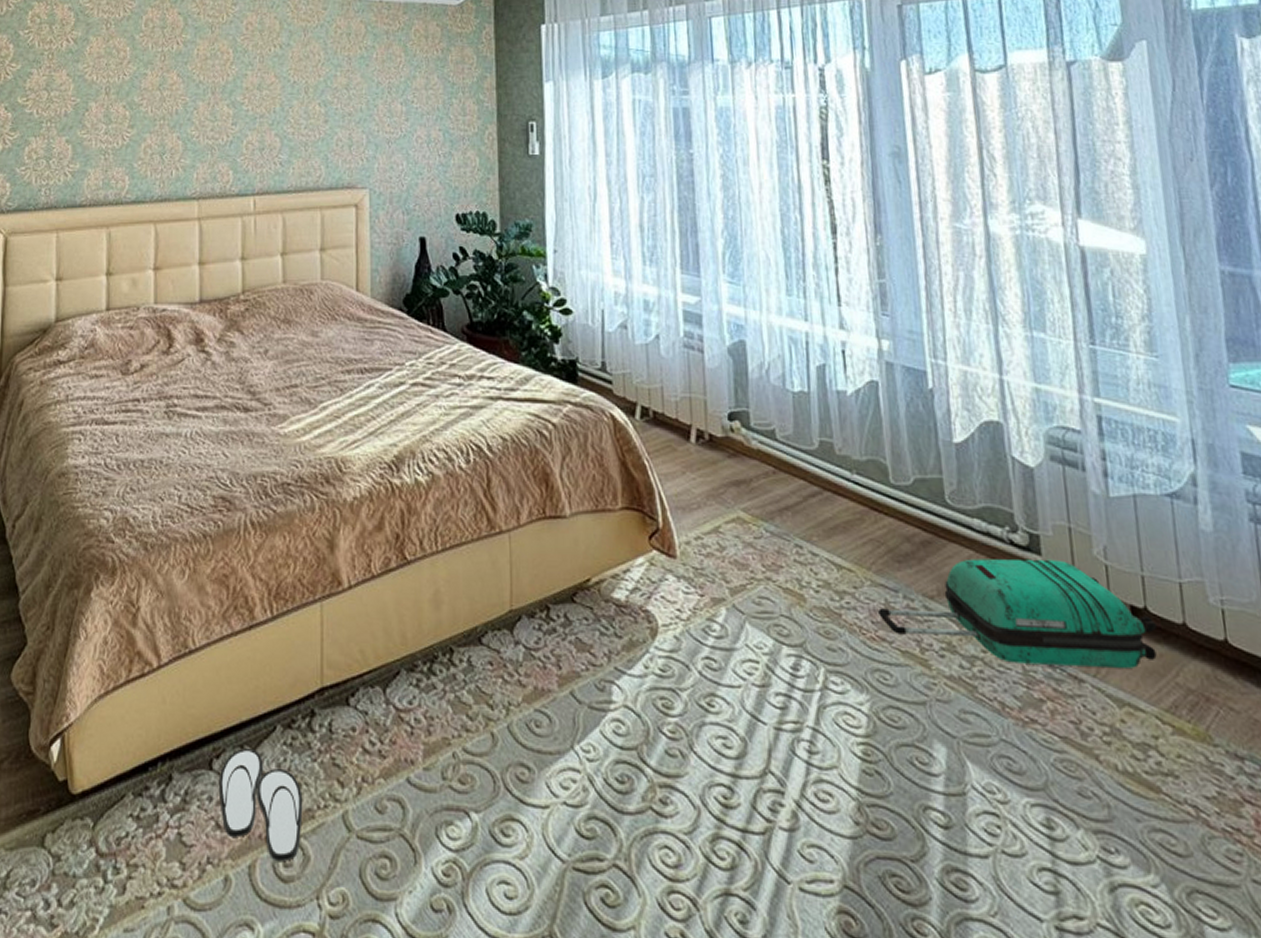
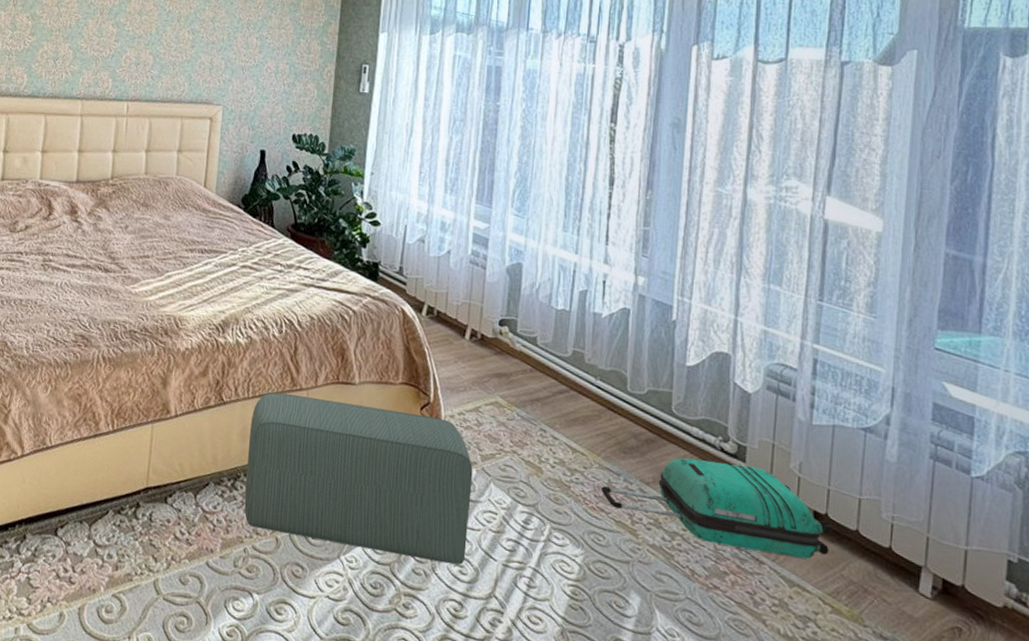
slippers: present [218,747,303,861] -> none [60,523,125,609]
pouf: none [443,540,728,737] -> present [244,392,473,565]

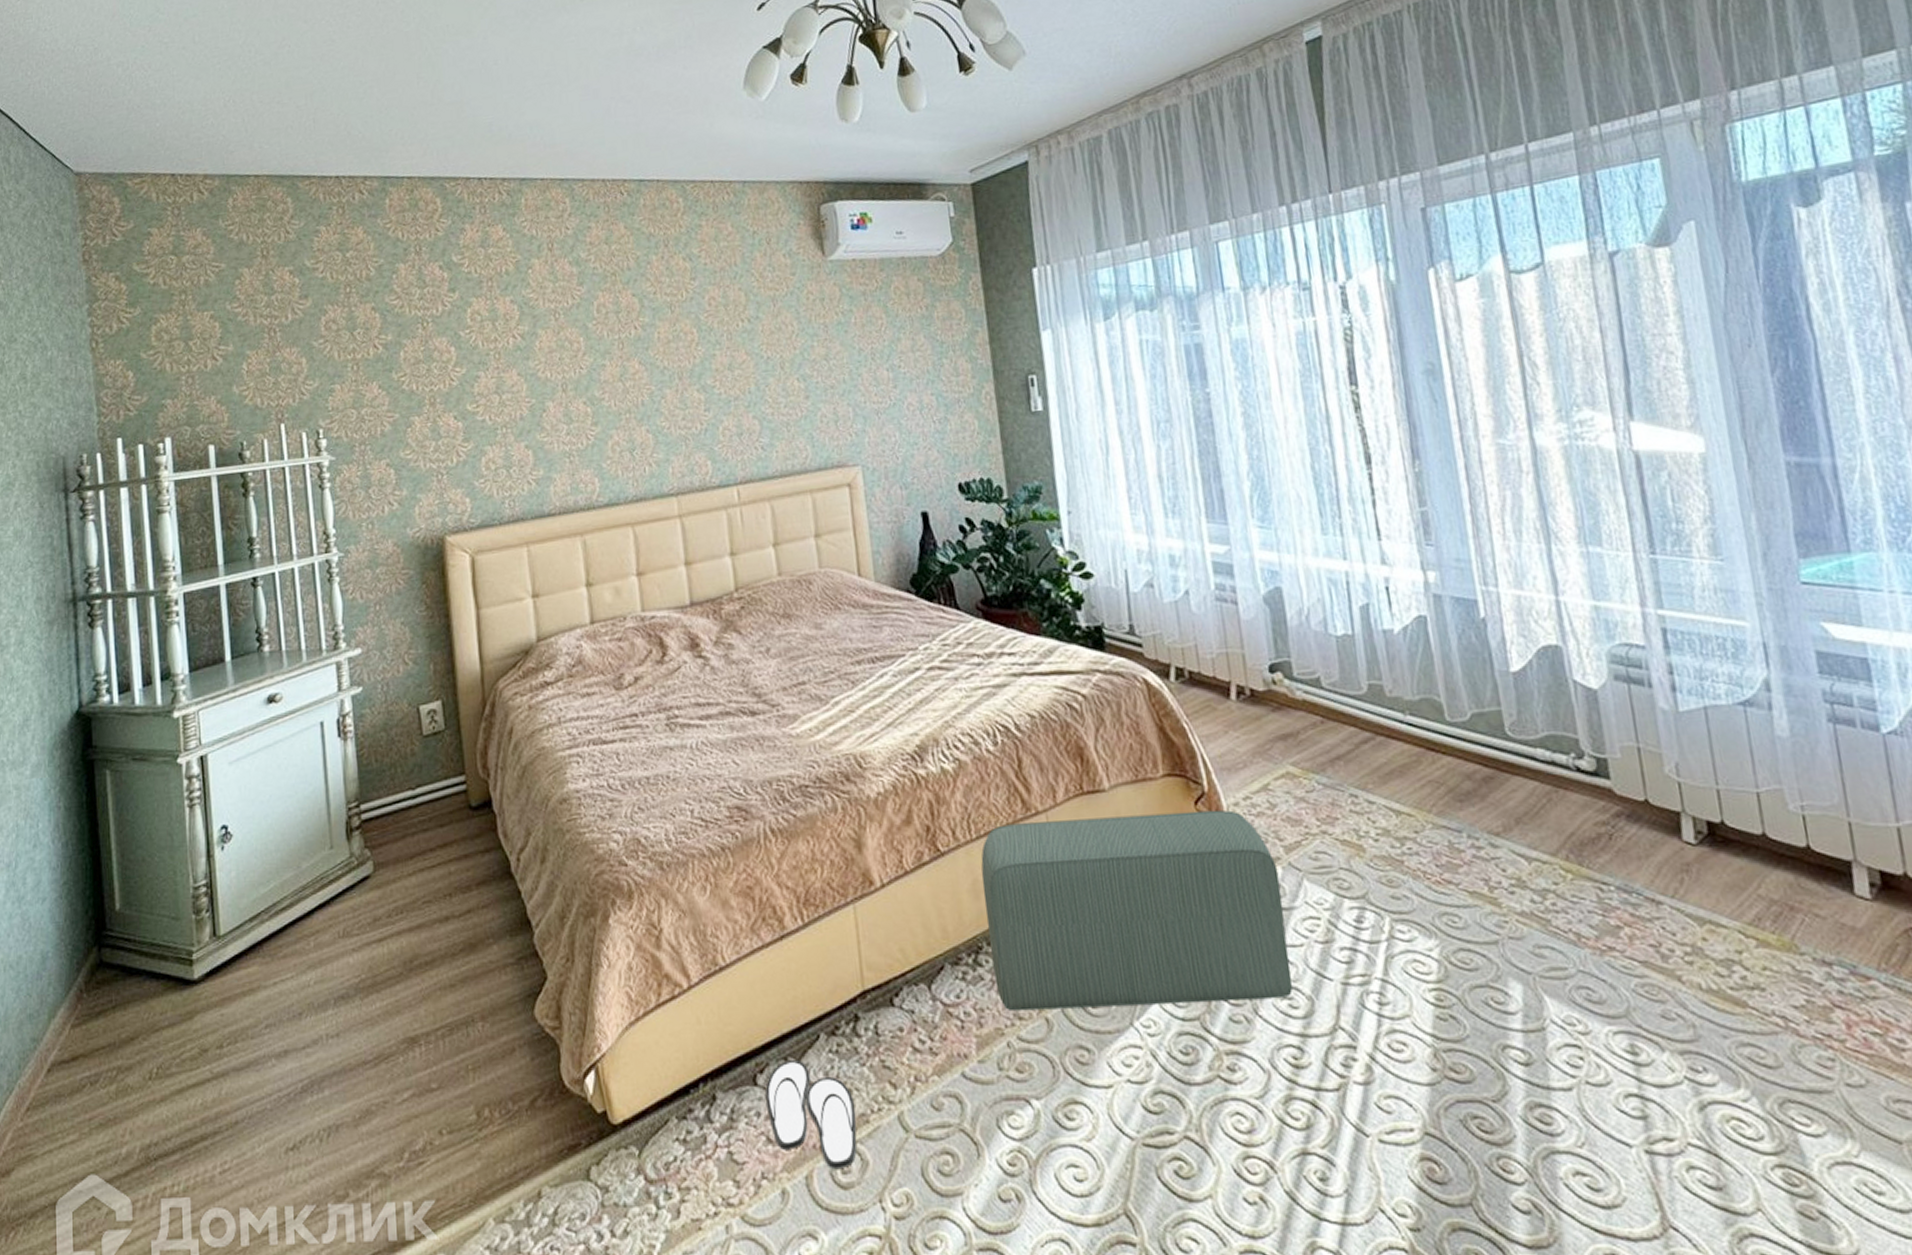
slippers: none [60,523,125,609] -> present [765,1059,857,1168]
suitcase: present [601,458,834,559] -> none [1442,782,1737,892]

